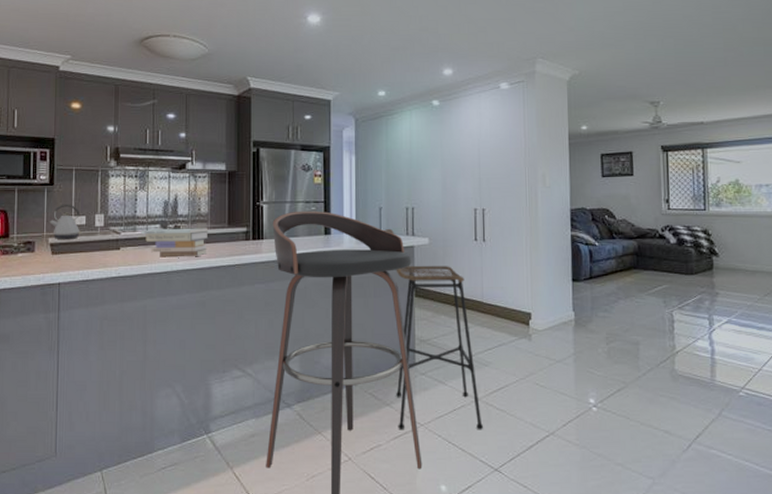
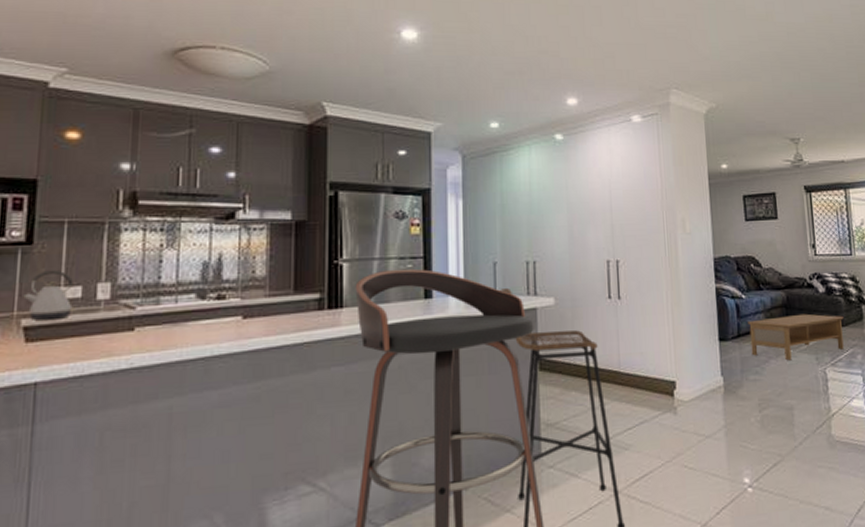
books: present [141,228,209,258] -> none [166,295,267,339]
coffee table: none [599,261,693,302] -> present [747,313,844,361]

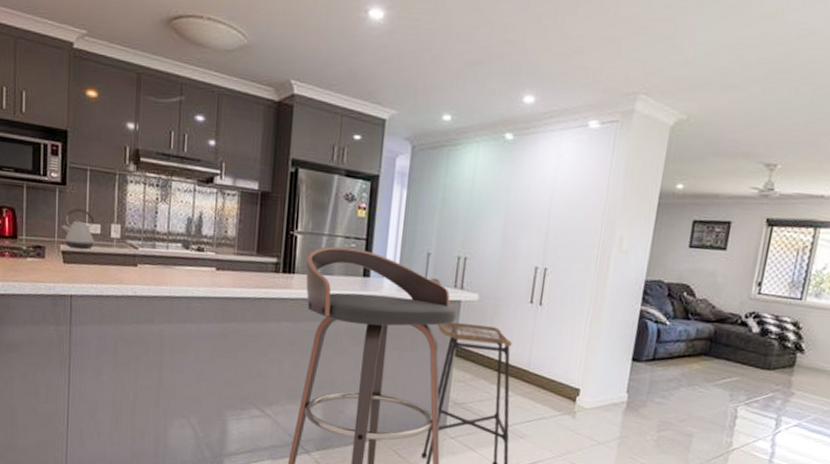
coffee table: present [747,313,844,361] -> none [662,347,772,392]

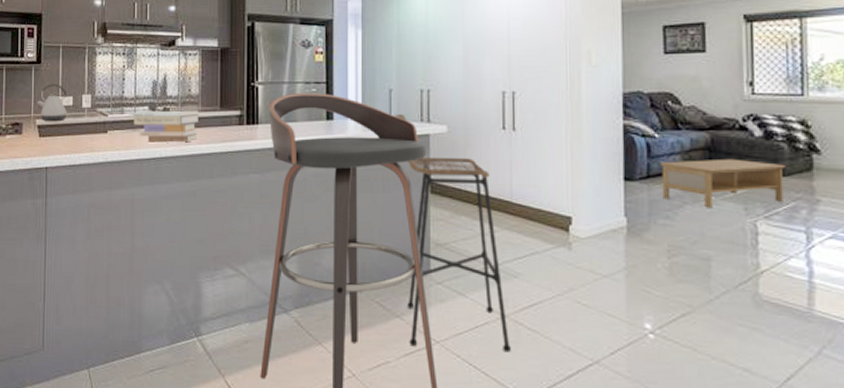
books: none [160,247,235,285] -> present [128,110,200,143]
coffee table: none [662,347,772,392] -> present [660,158,786,208]

